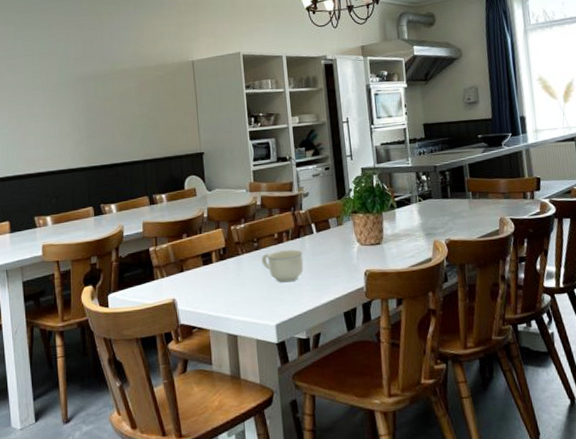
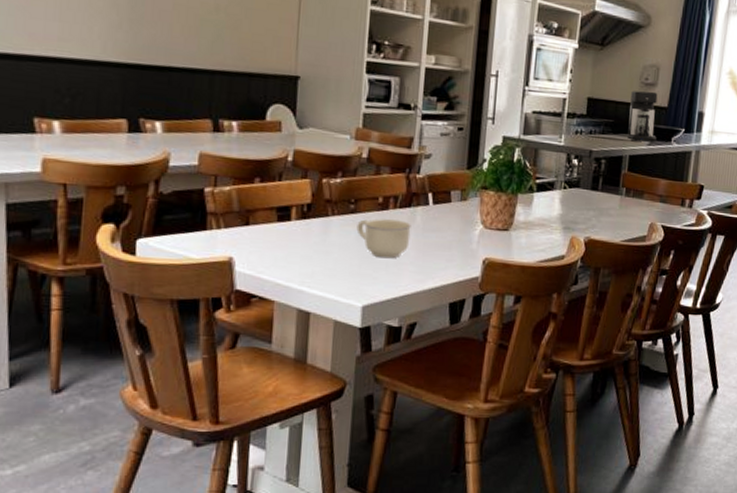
coffee maker: none [458,108,489,151] -> present [627,90,658,142]

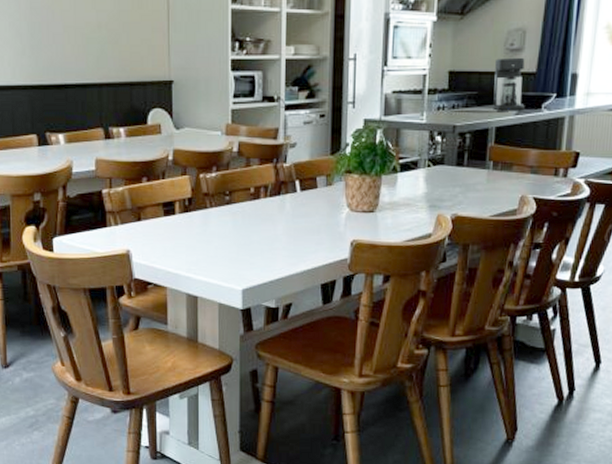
cup: present [356,219,411,259] -> none [232,208,282,245]

